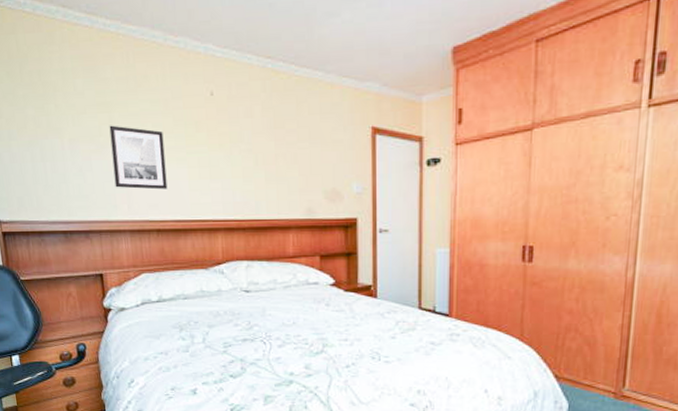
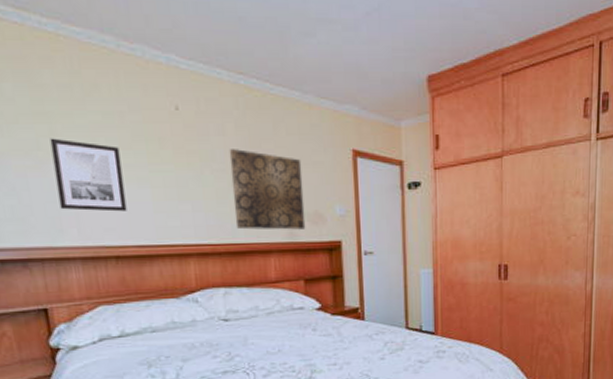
wall art: none [255,130,323,207] -> present [229,149,306,230]

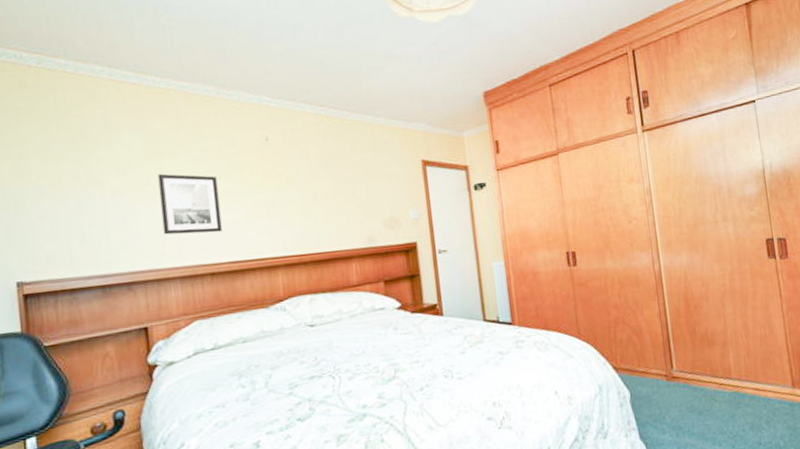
wall art: present [229,149,306,230] -> none [312,168,383,239]

